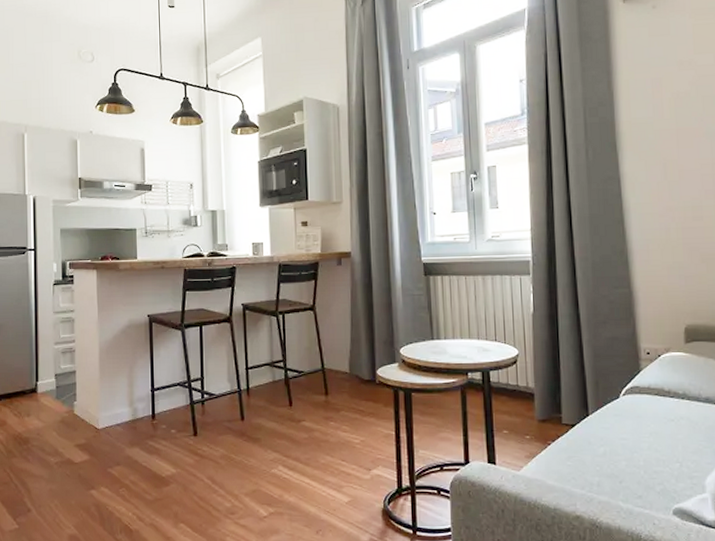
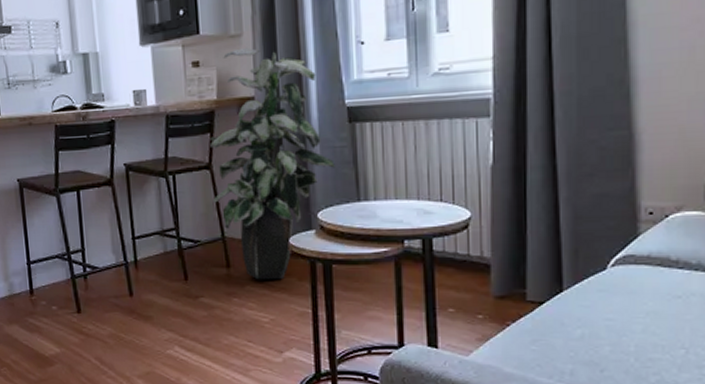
indoor plant: none [314,213,414,406] -> present [210,48,335,280]

